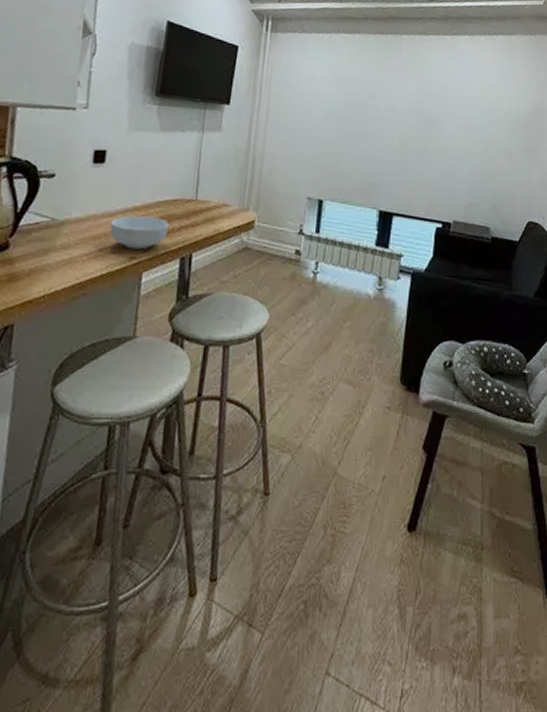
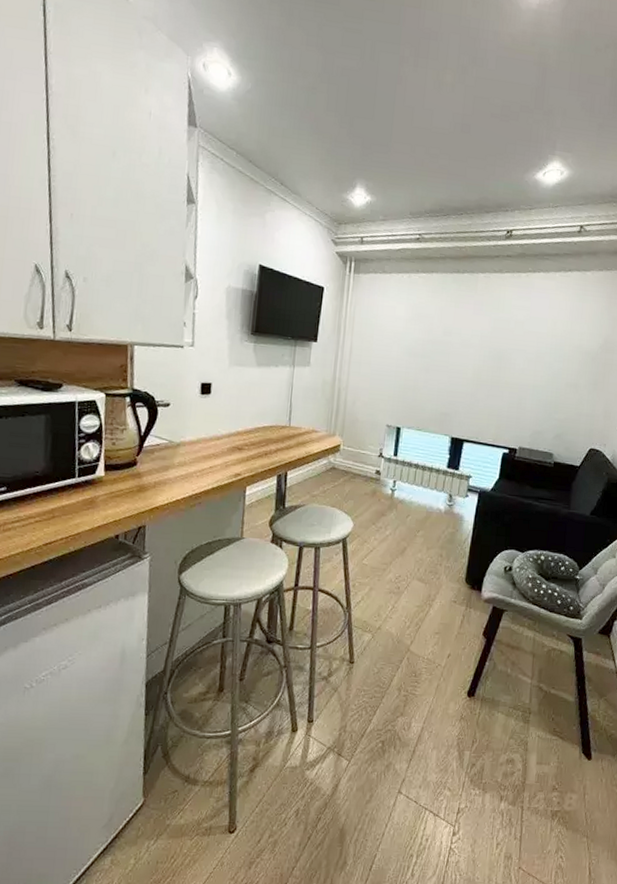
cereal bowl: present [110,216,169,250] -> none [218,439,267,468]

